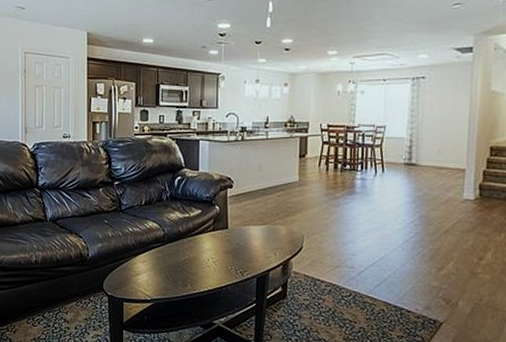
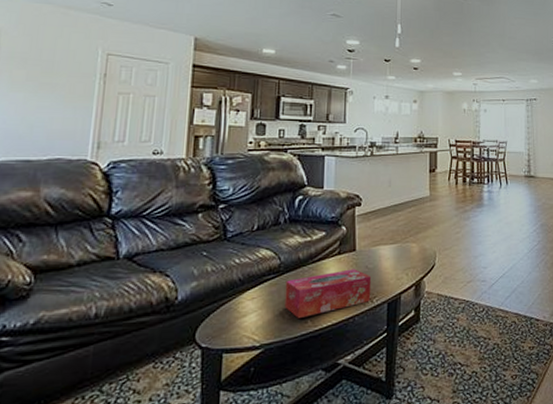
tissue box: none [169,244,242,282] -> present [284,269,372,318]

